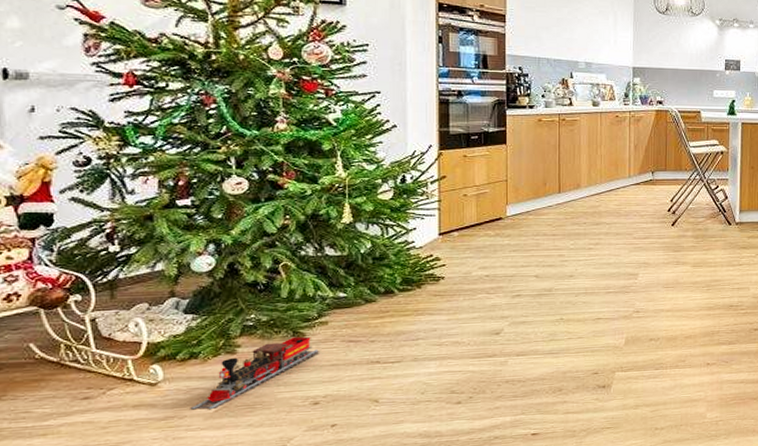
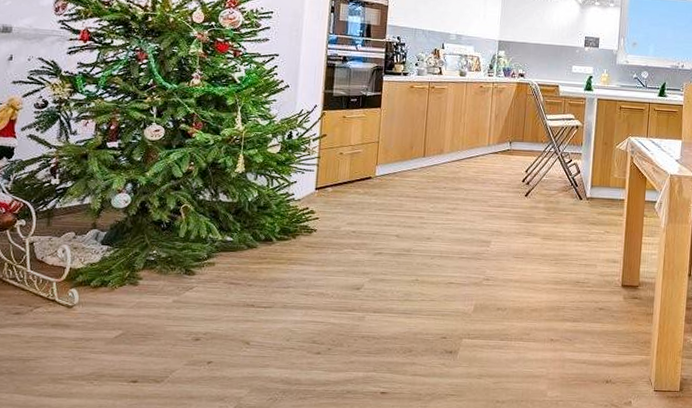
toy train: present [190,336,320,410] -> none [96,274,206,336]

